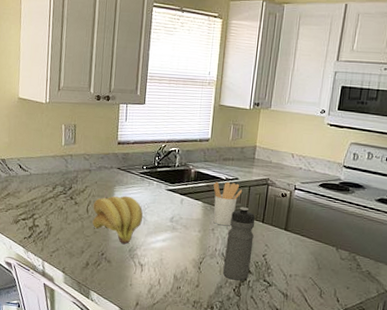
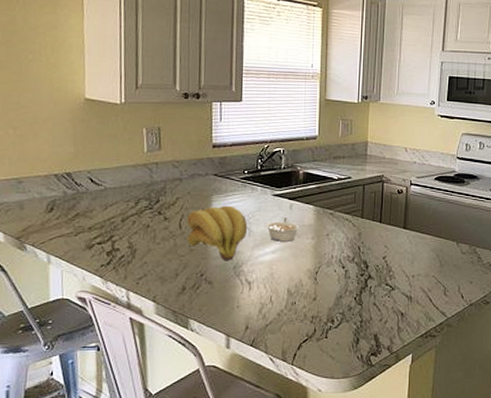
legume: none [159,211,189,233] -> present [266,218,301,242]
utensil holder: present [213,181,243,226] -> none [325,182,357,230]
water bottle: present [222,207,256,281] -> none [341,207,373,288]

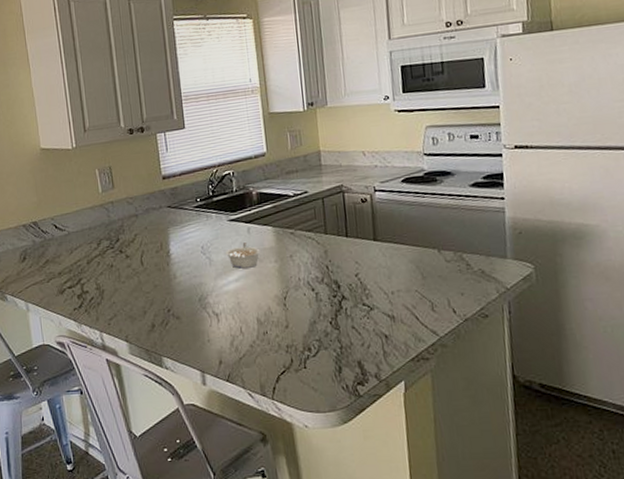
banana bunch: present [186,205,248,261] -> none [147,236,208,295]

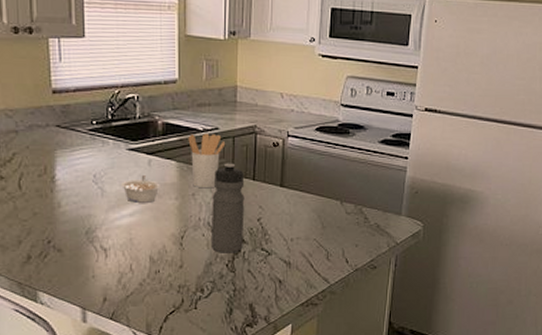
utensil holder: none [281,197,316,250] -> present [188,134,226,189]
water bottle: none [308,223,345,311] -> present [210,163,245,253]

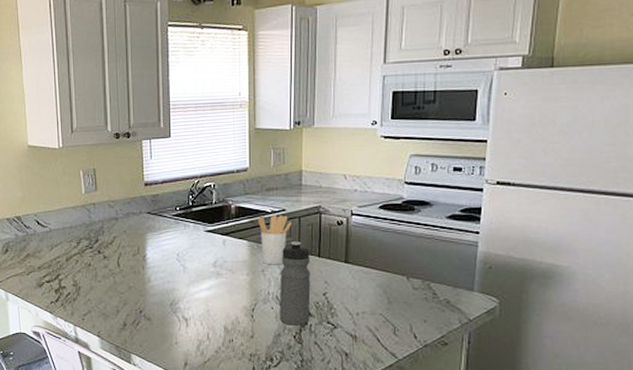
legume: present [121,175,162,203] -> none [200,254,235,278]

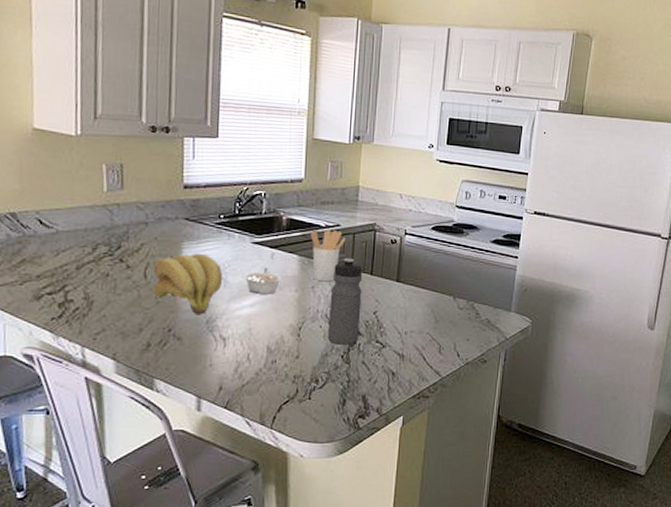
banana bunch: none [124,243,182,298] -> present [152,253,223,315]
legume: none [200,254,235,278] -> present [244,268,283,294]

